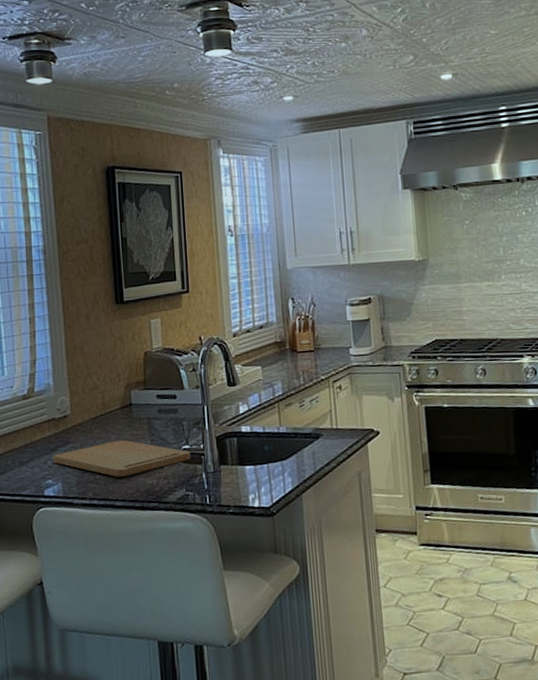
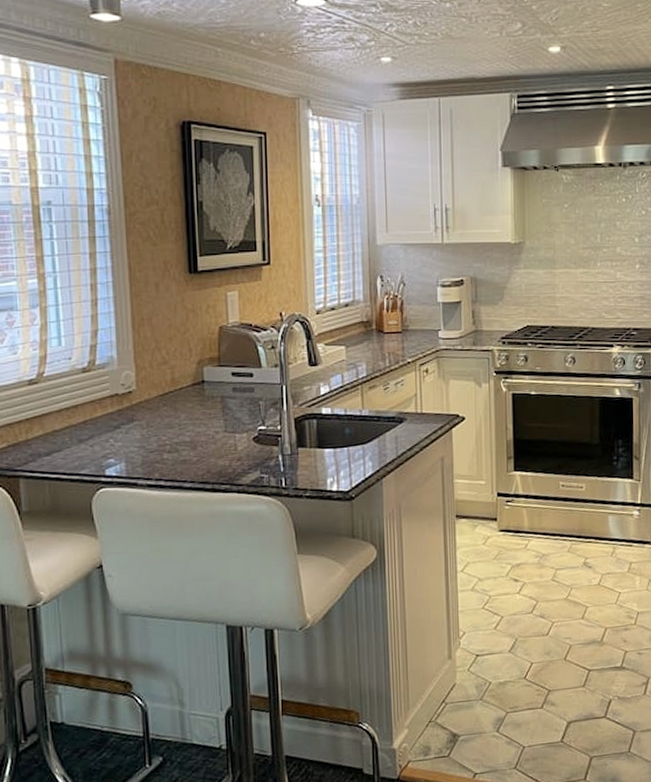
cutting board: present [53,440,191,477] -> none [115,418,267,458]

